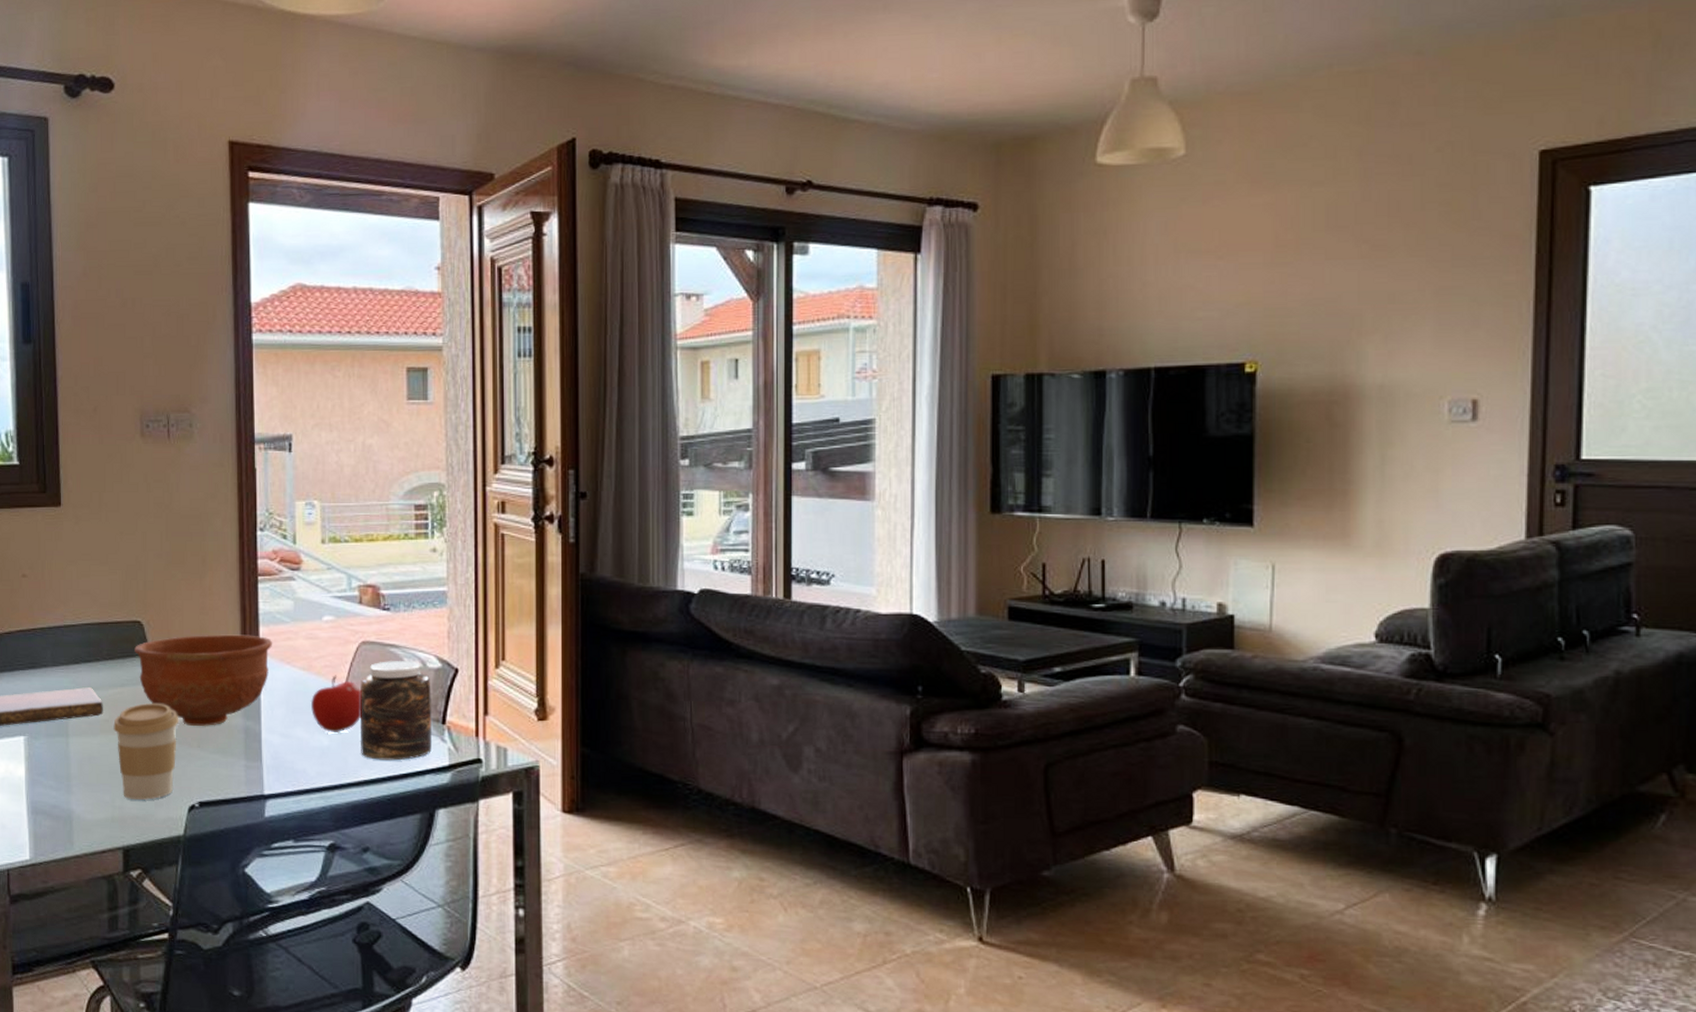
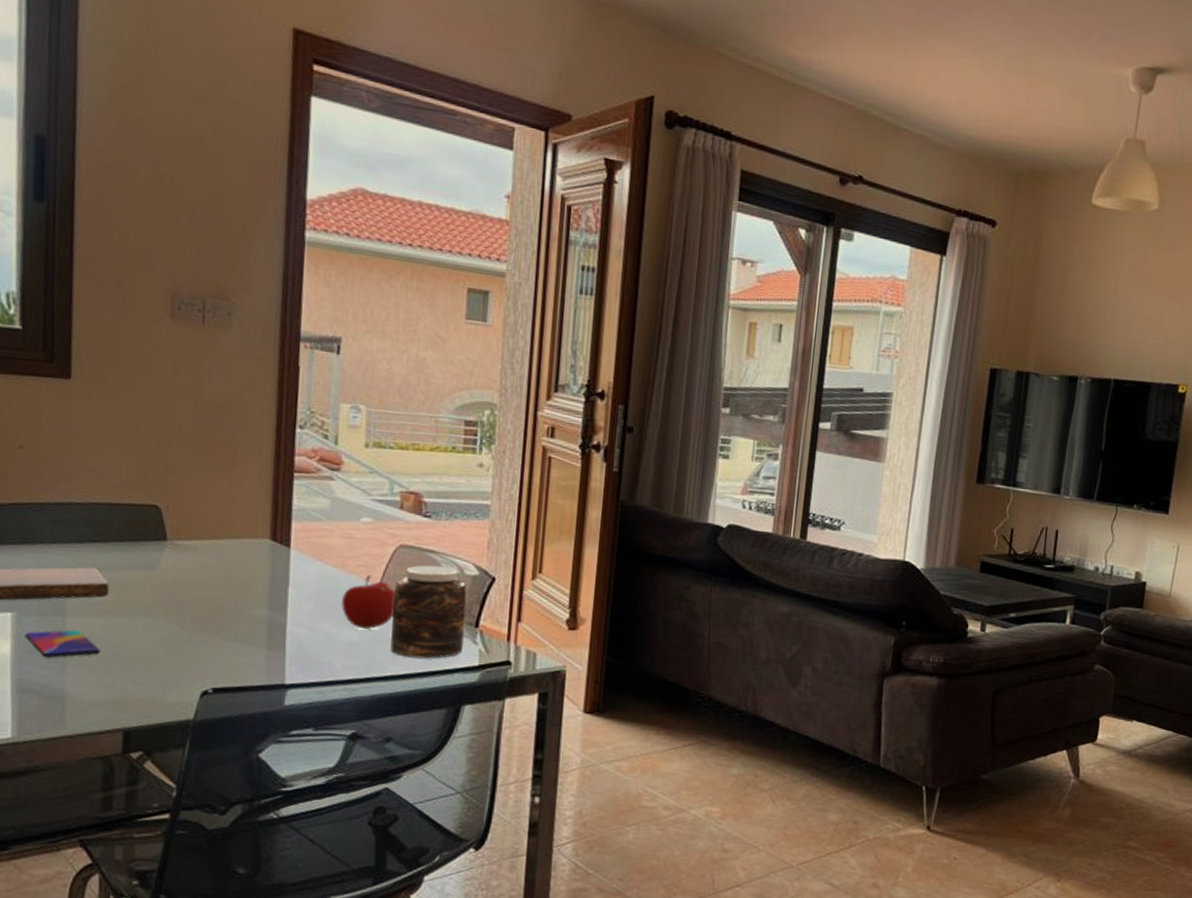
smartphone: none [35,750,100,778] -> present [24,629,101,658]
coffee cup: present [113,702,179,800] -> none [119,588,196,684]
bowl: present [134,634,273,726] -> none [149,524,306,615]

